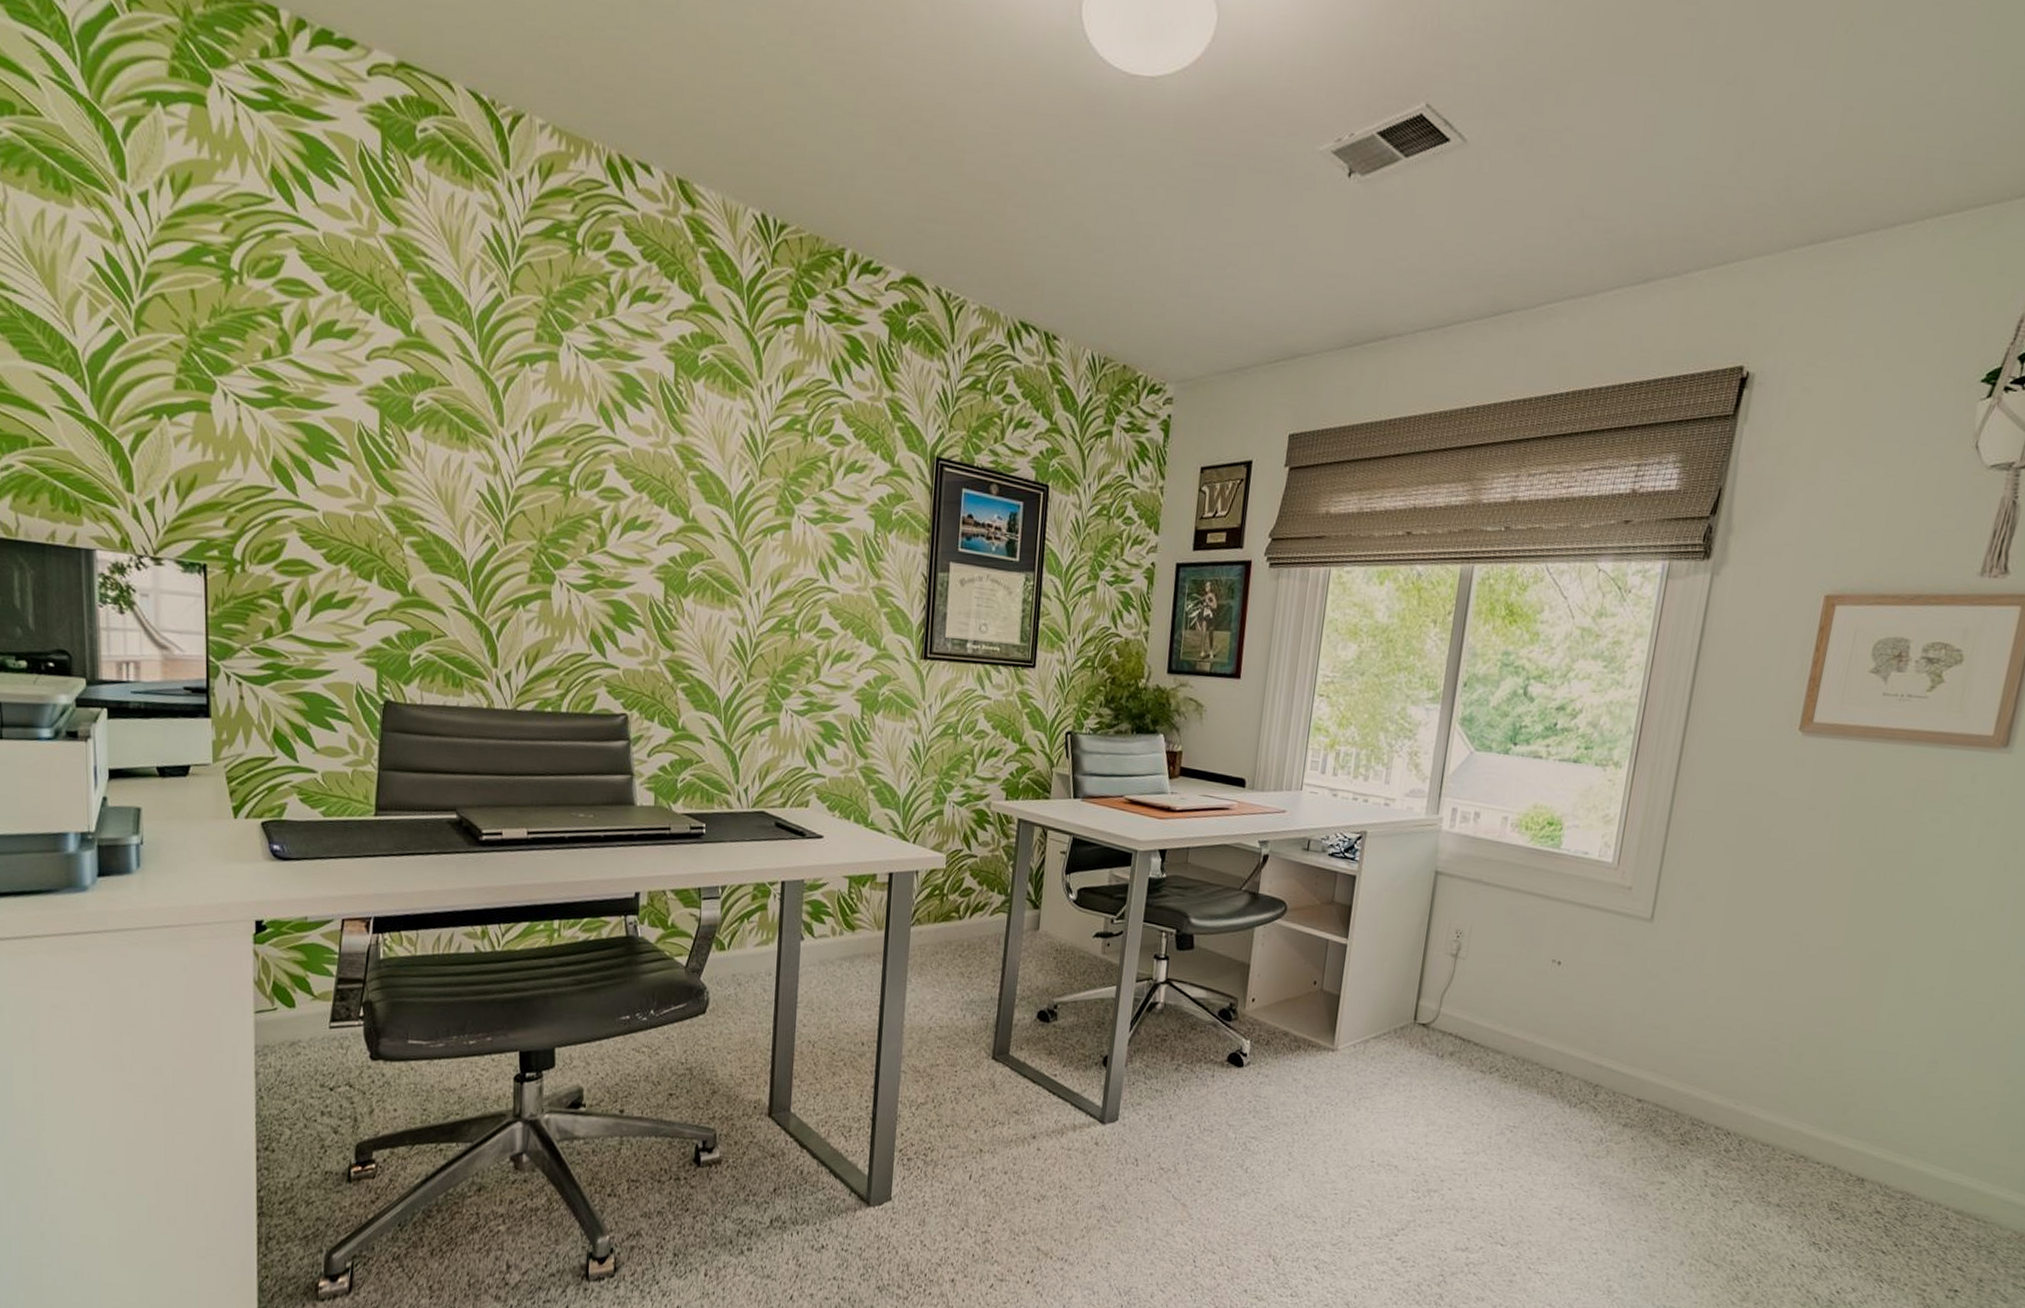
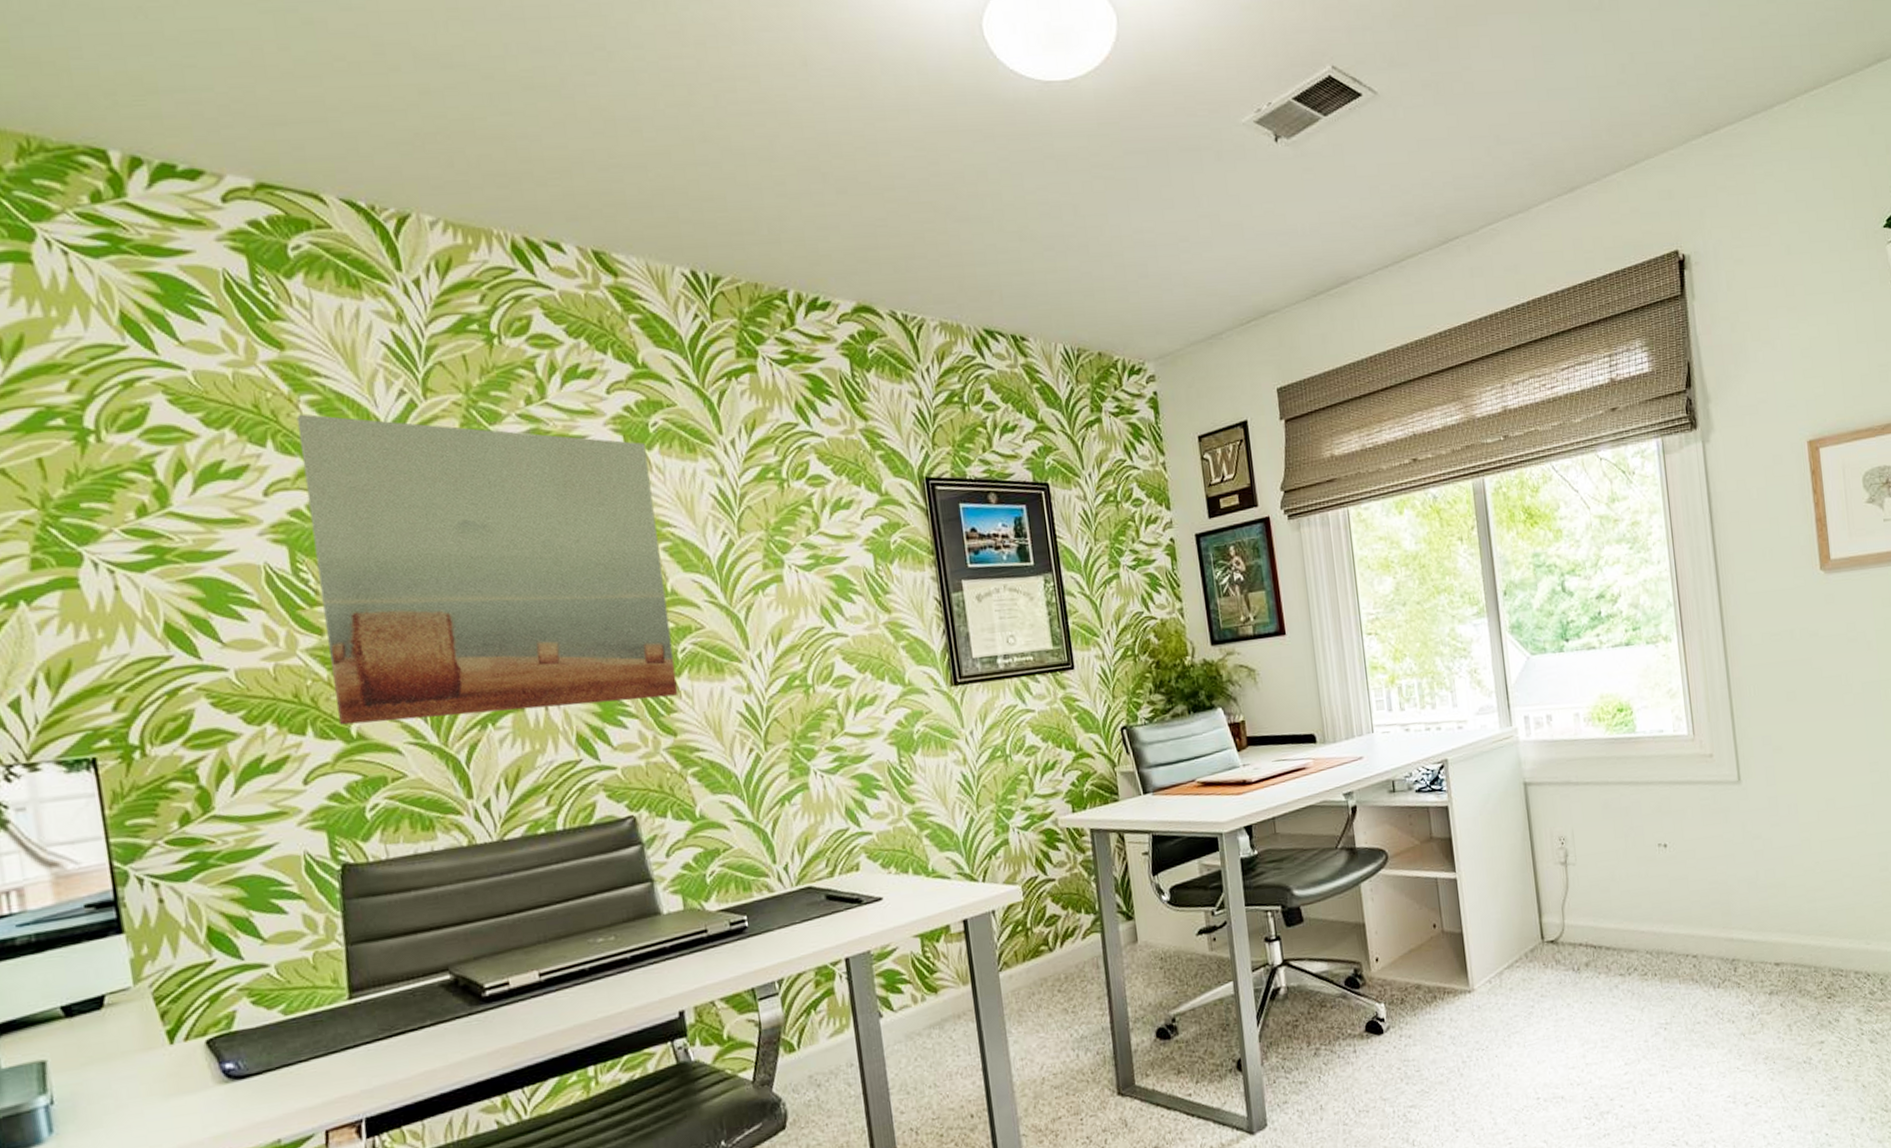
wall art: none [399,289,693,615] -> present [296,414,678,725]

